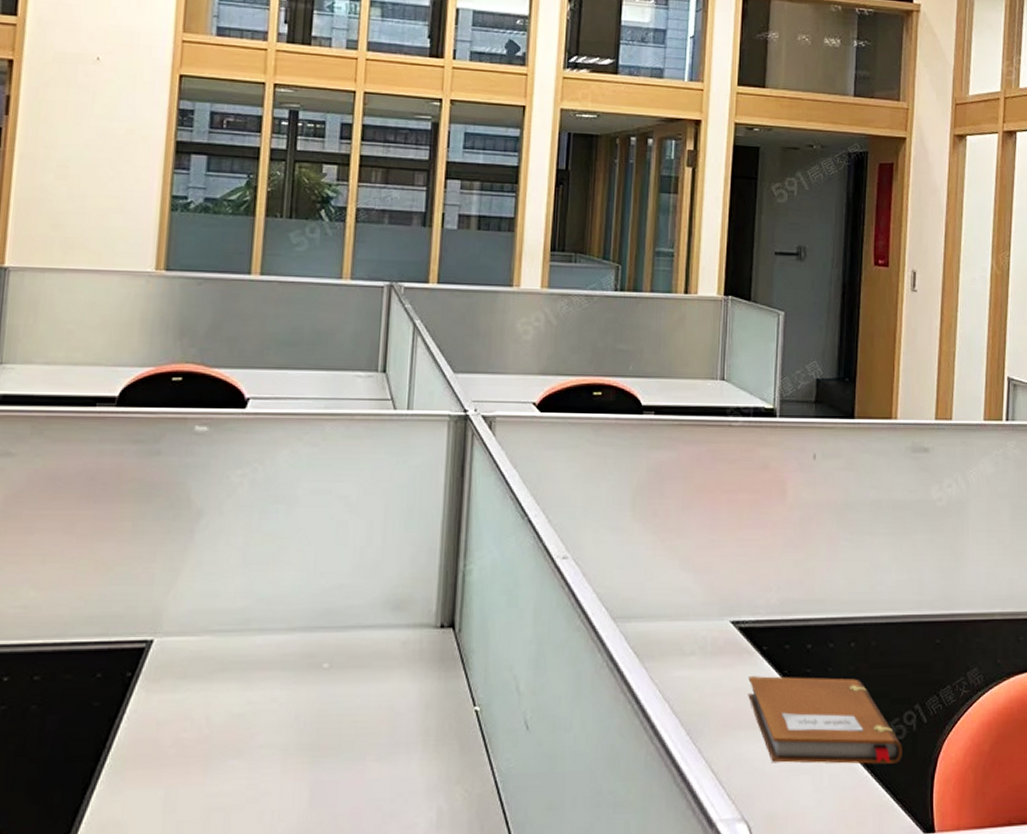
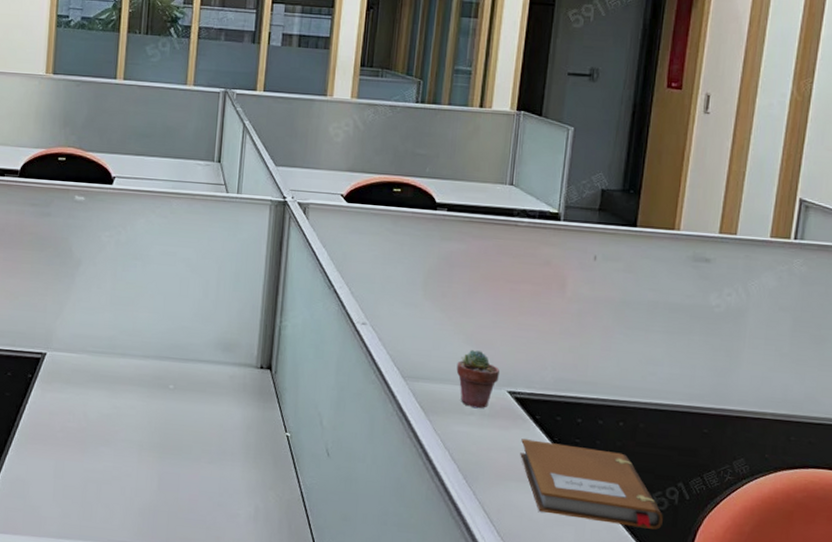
potted succulent: none [673,577,720,647] -> present [456,350,499,409]

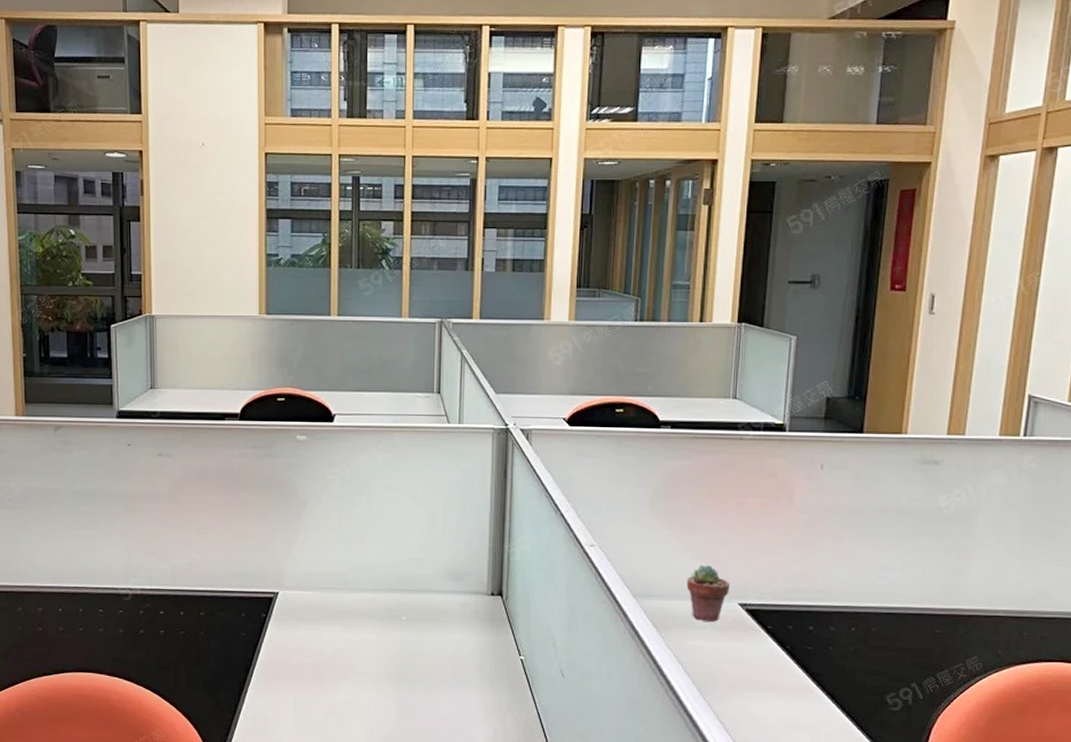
notebook: present [520,439,663,530] -> none [753,649,897,730]

